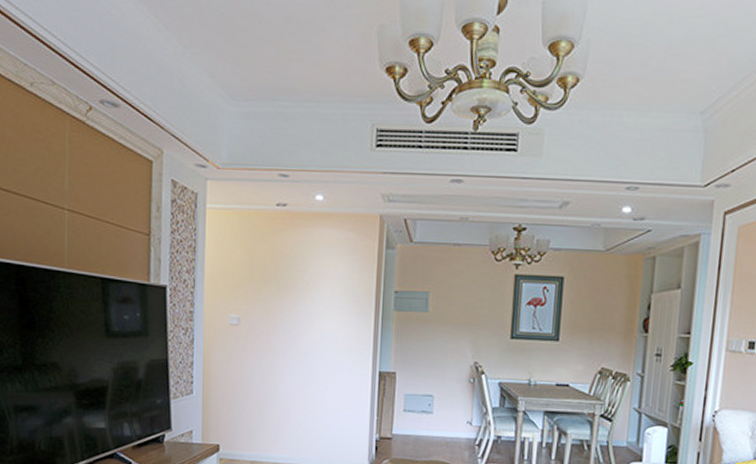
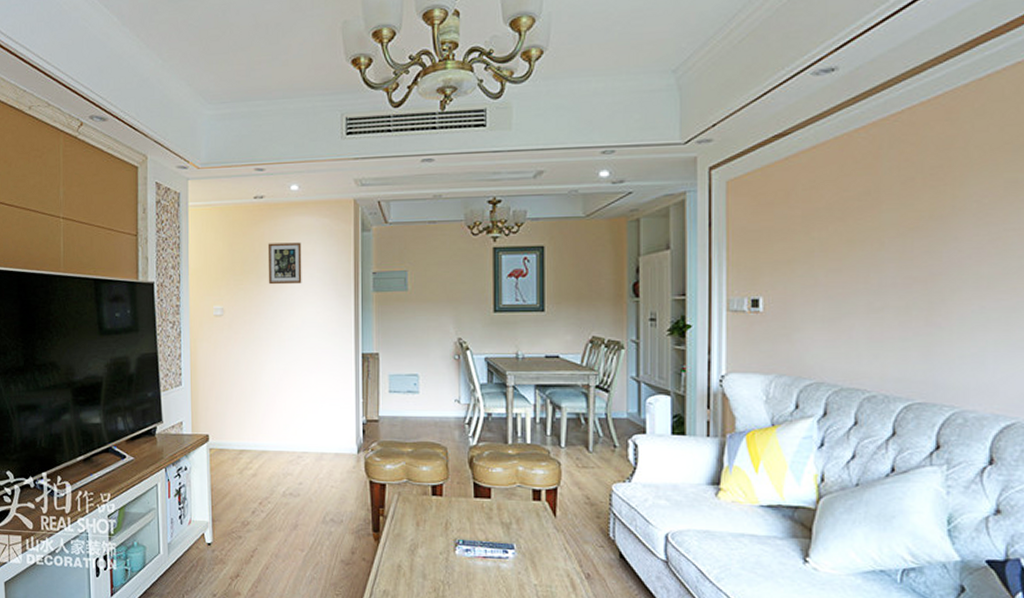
picture frame: none [287,253,324,298] -> present [267,242,302,285]

